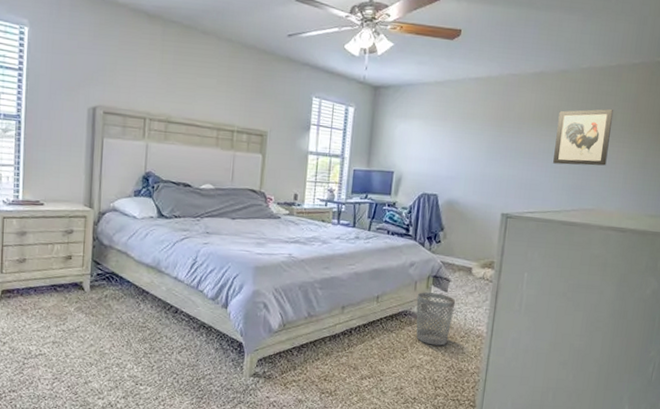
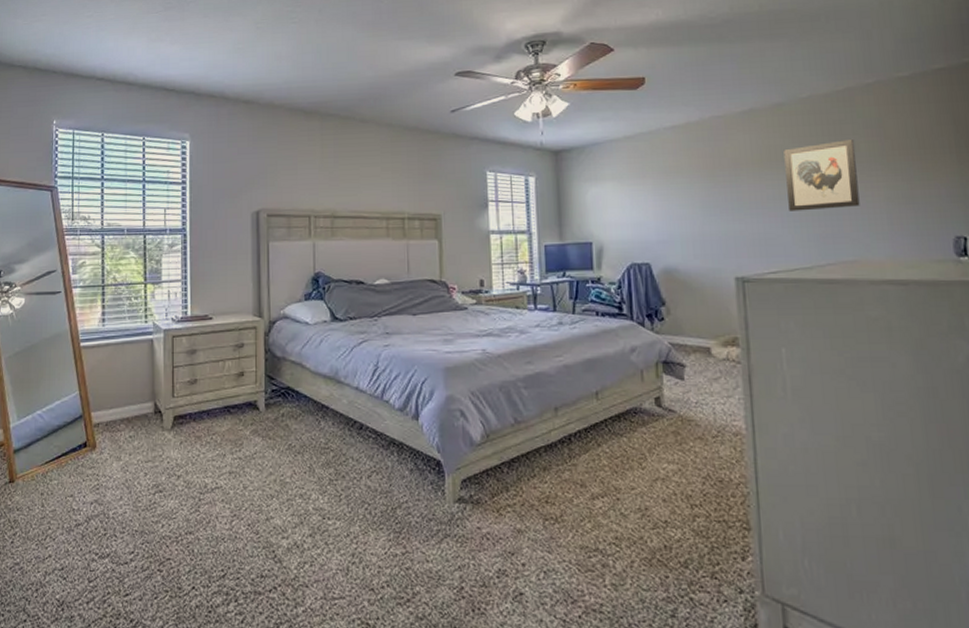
wastebasket: present [416,292,456,346] -> none [646,383,698,450]

